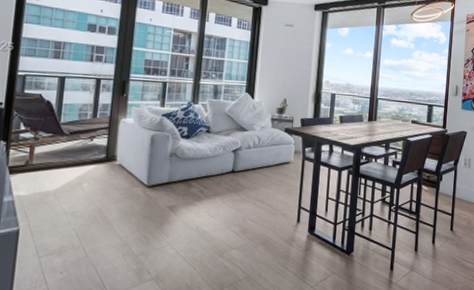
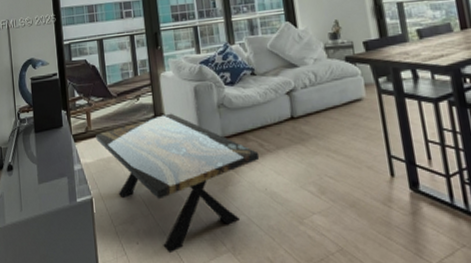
coffee table: none [36,156,198,282] -> present [96,113,260,254]

